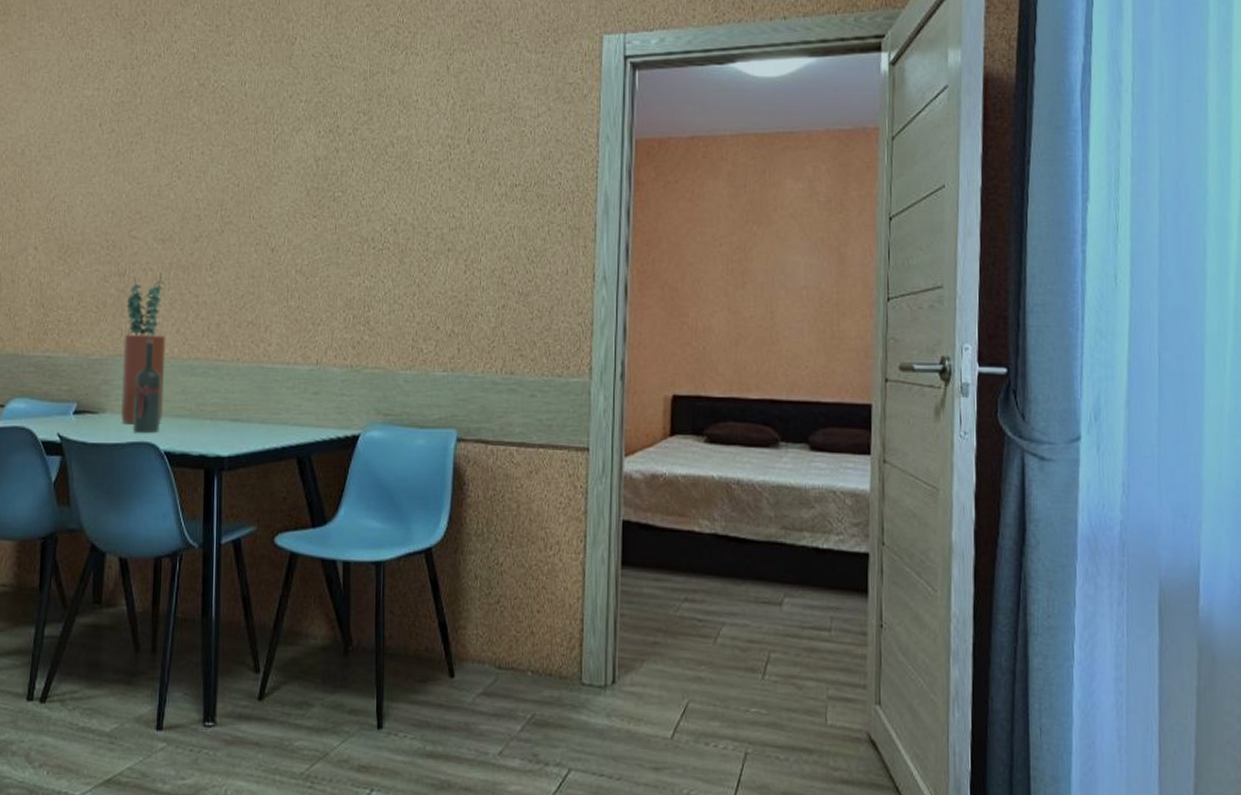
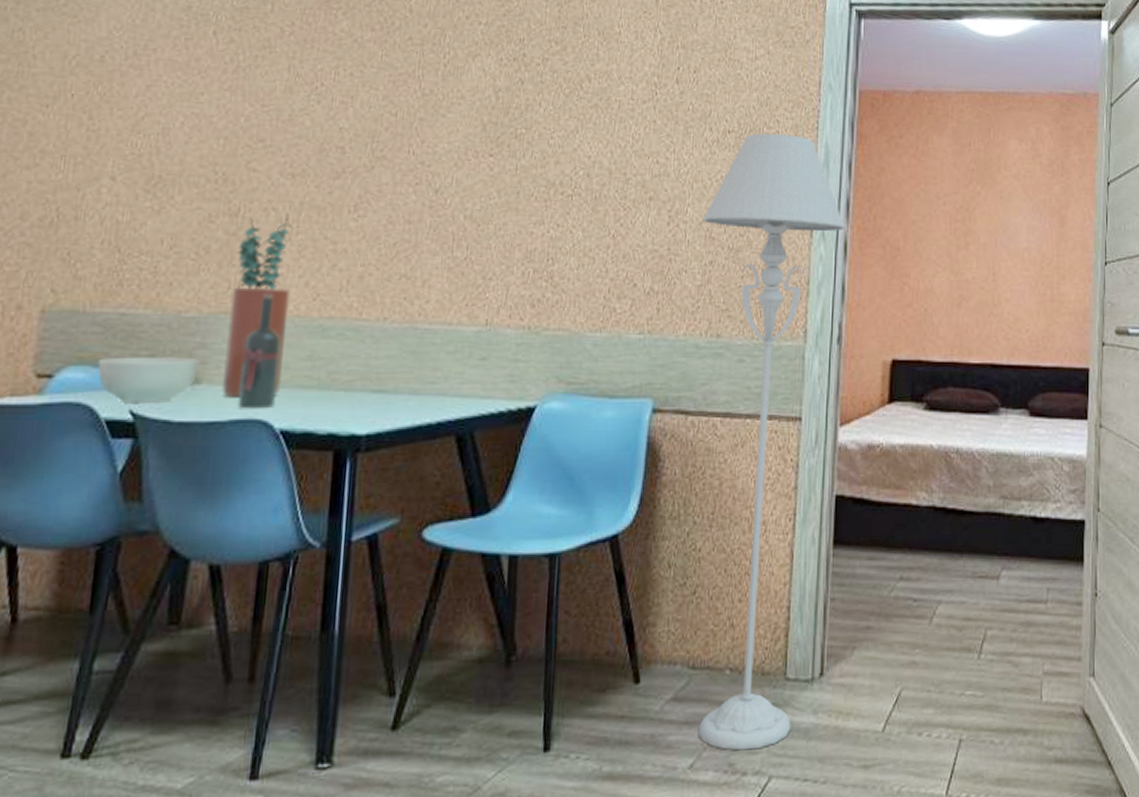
bowl: none [34,391,104,428] -> present [98,356,200,403]
floor lamp: none [495,185,626,744] -> present [697,133,846,751]

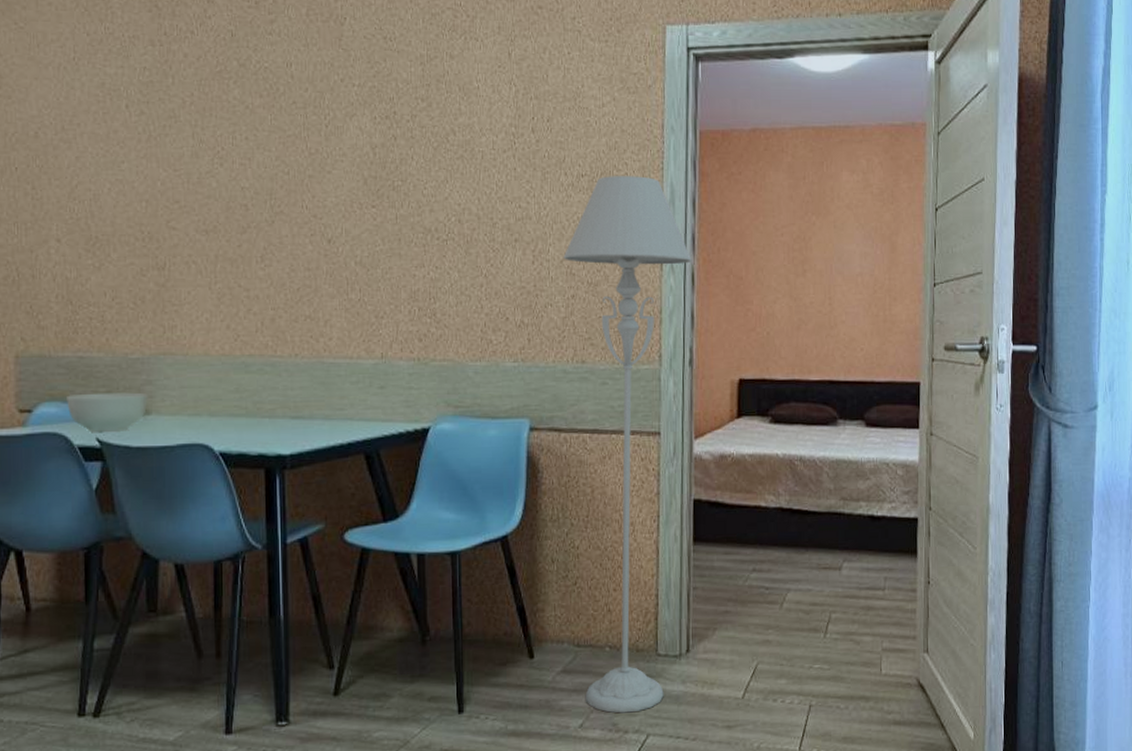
vase: present [221,214,293,398] -> none [167,266,217,426]
wine bottle: present [237,293,281,409] -> none [182,336,213,435]

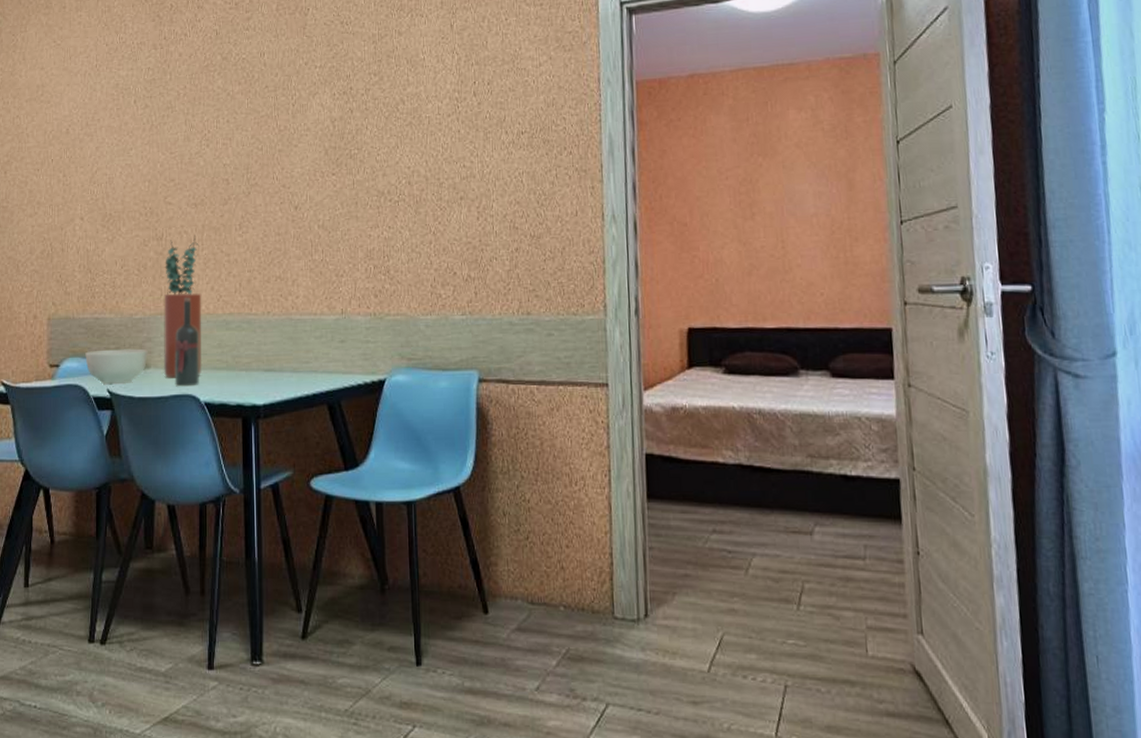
vase: none [167,266,217,426] -> present [163,235,203,378]
wine bottle: none [182,336,213,435] -> present [175,297,199,387]
floor lamp: present [563,176,692,713] -> none [506,129,634,679]

